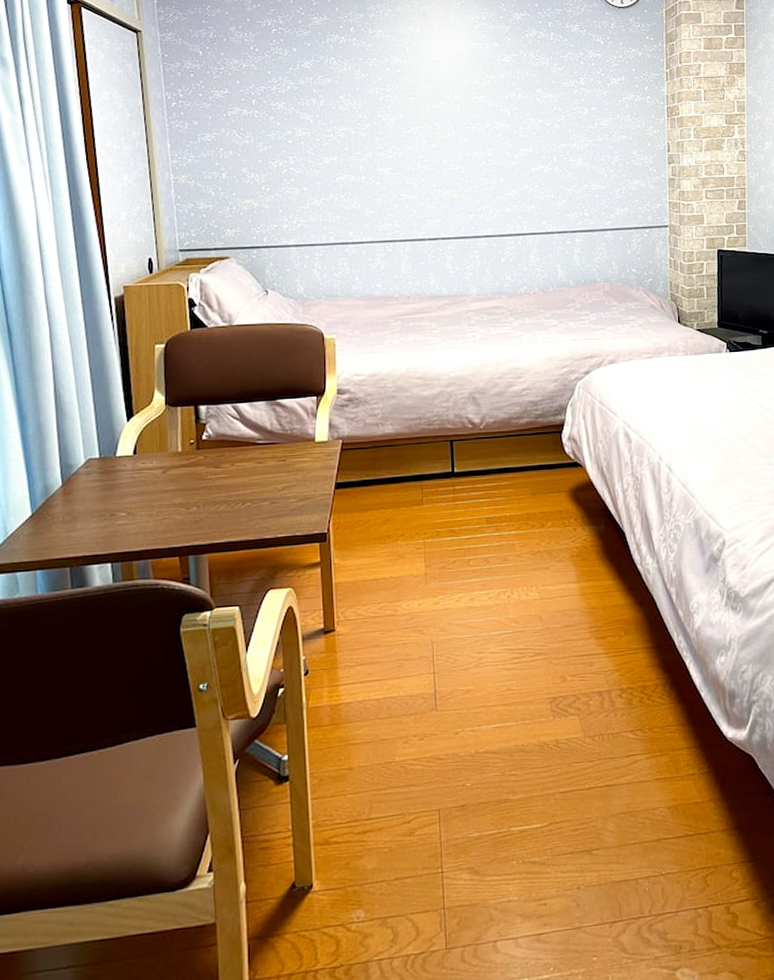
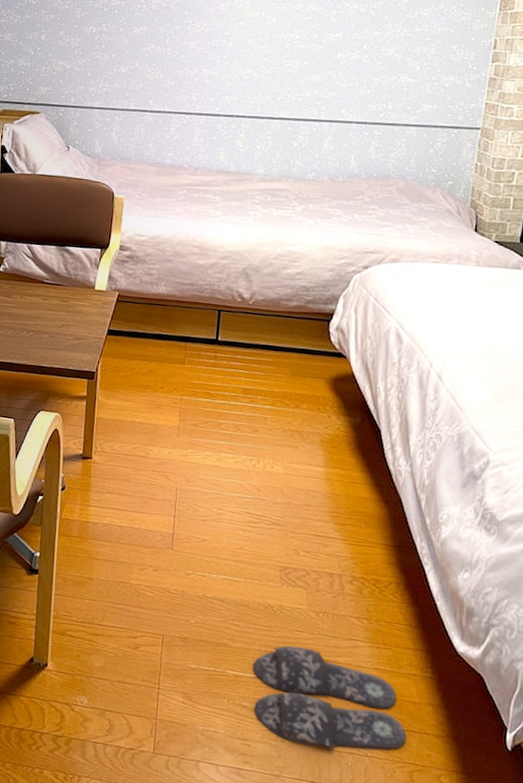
slippers: none [538,778,696,885] -> present [253,645,407,750]

